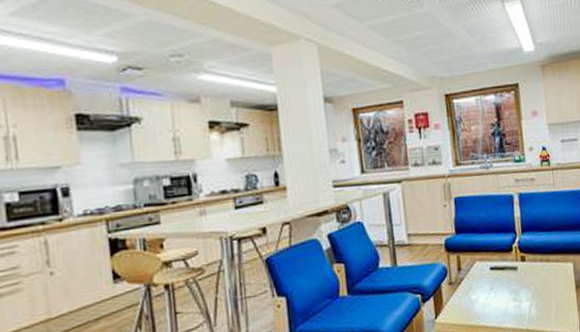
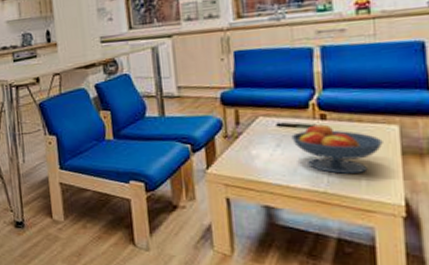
fruit bowl: none [501,265,564,311] -> present [291,123,383,174]

